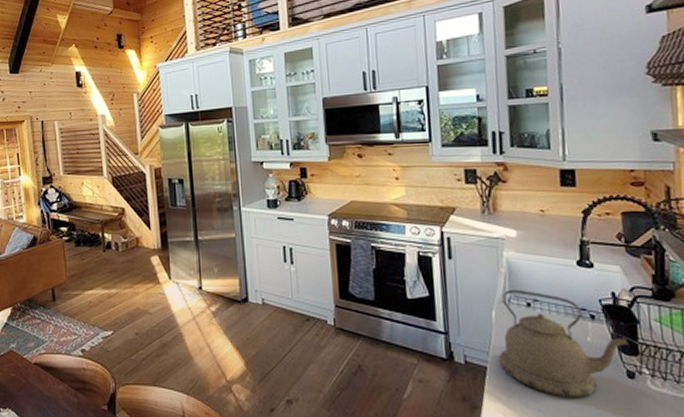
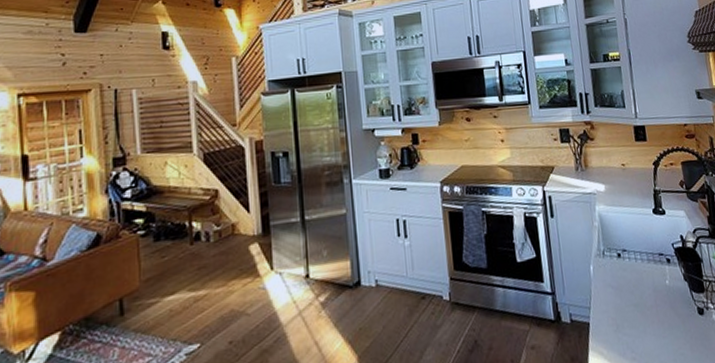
kettle: present [499,289,629,398] -> none [597,241,697,343]

